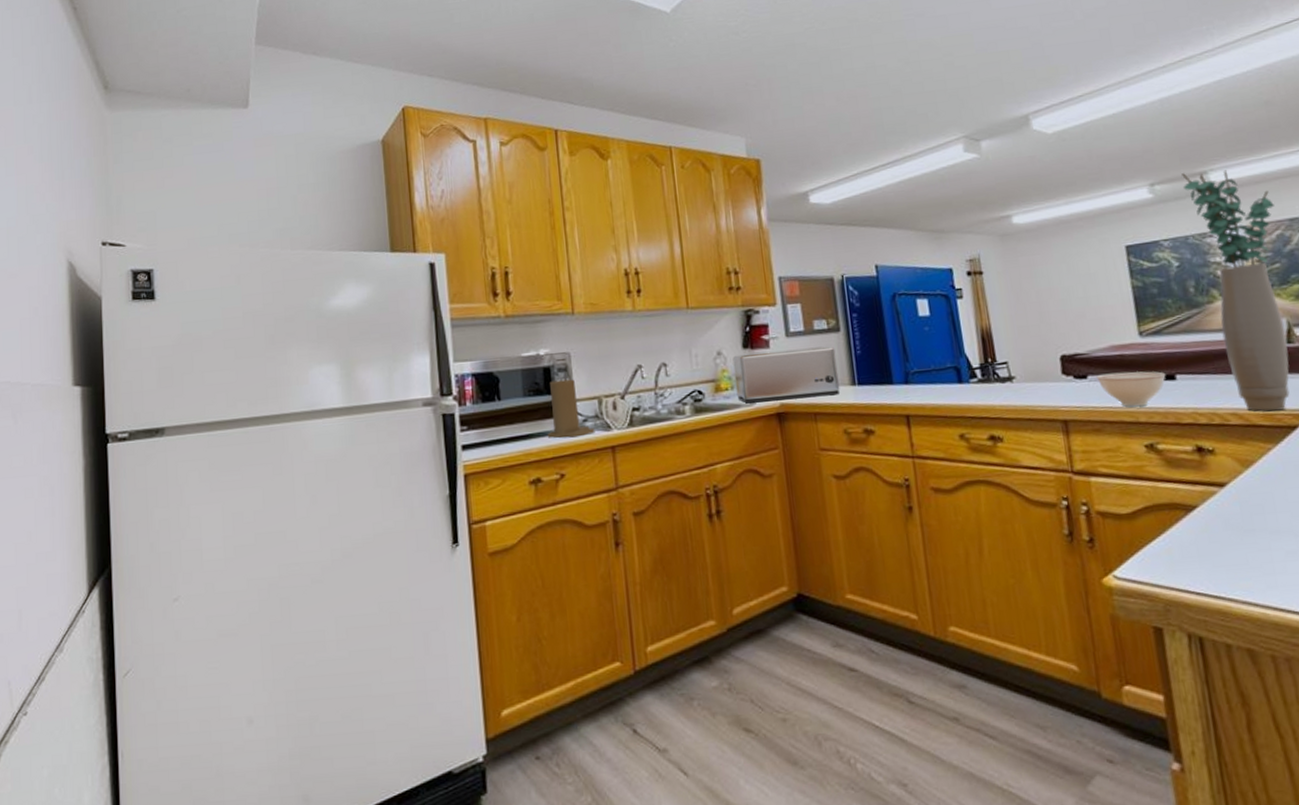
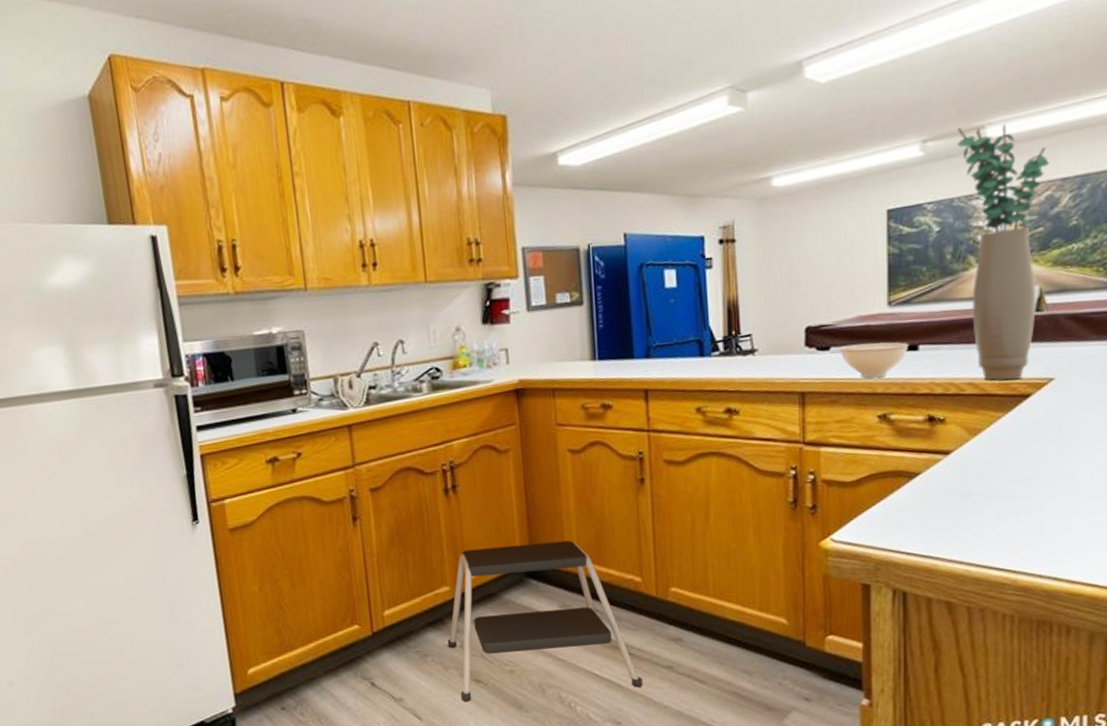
paper towel: present [547,379,595,439] -> none [282,358,331,418]
step stool: none [714,572,928,756] -> present [447,540,643,702]
toaster: present [732,346,840,404] -> none [471,321,580,380]

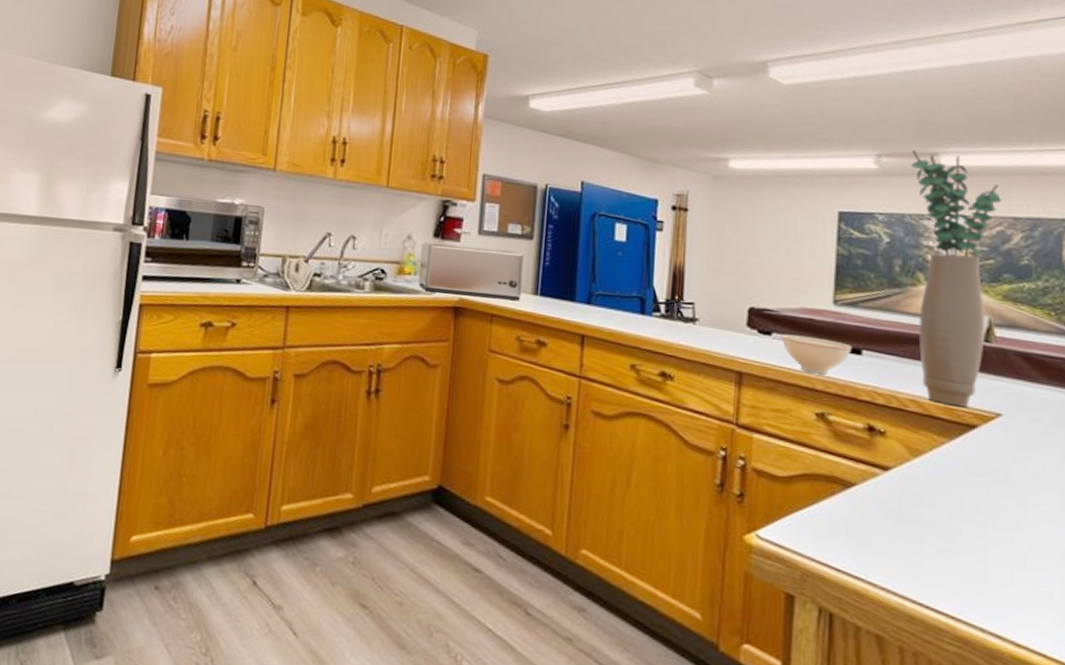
step stool: present [447,540,643,702] -> none [339,459,538,656]
toaster: none [471,321,580,380] -> present [418,242,525,301]

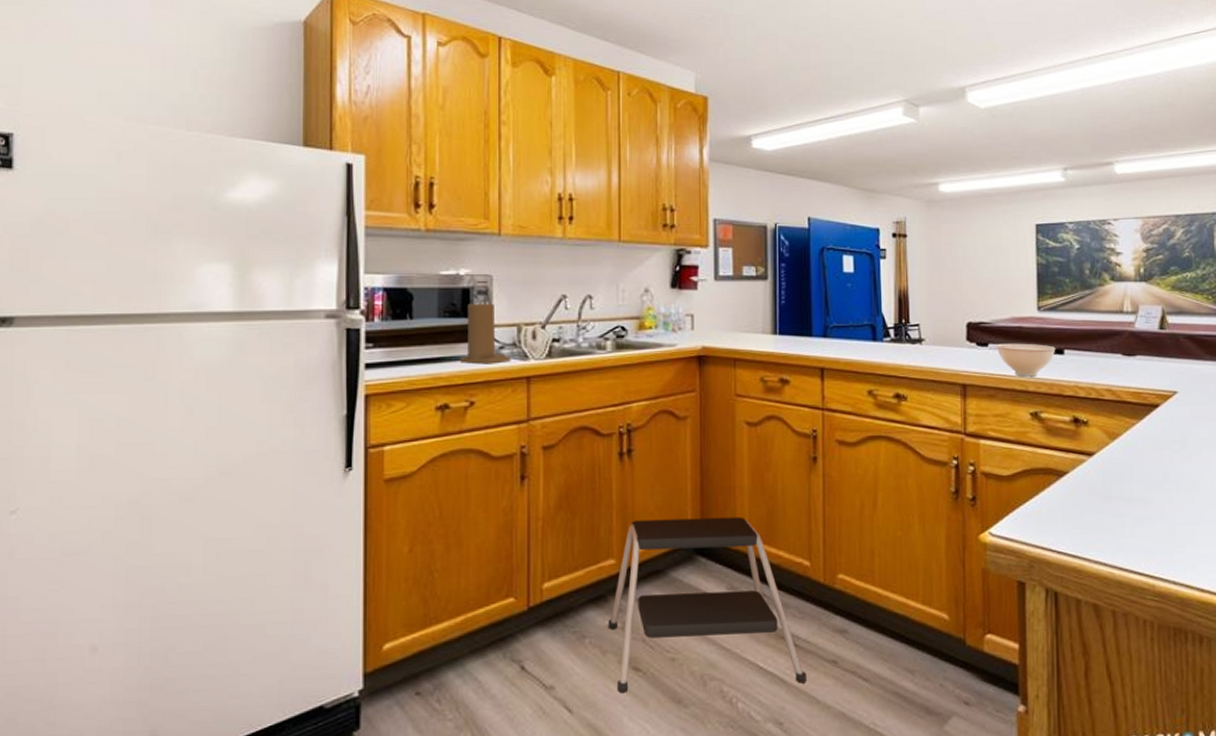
paper towel: none [226,231,274,291] -> present [459,303,511,365]
step stool: none [339,459,538,656] -> present [608,517,807,694]
toaster: present [418,242,525,301] -> none [659,293,761,344]
vase: present [911,150,1001,408] -> none [1092,162,1165,390]

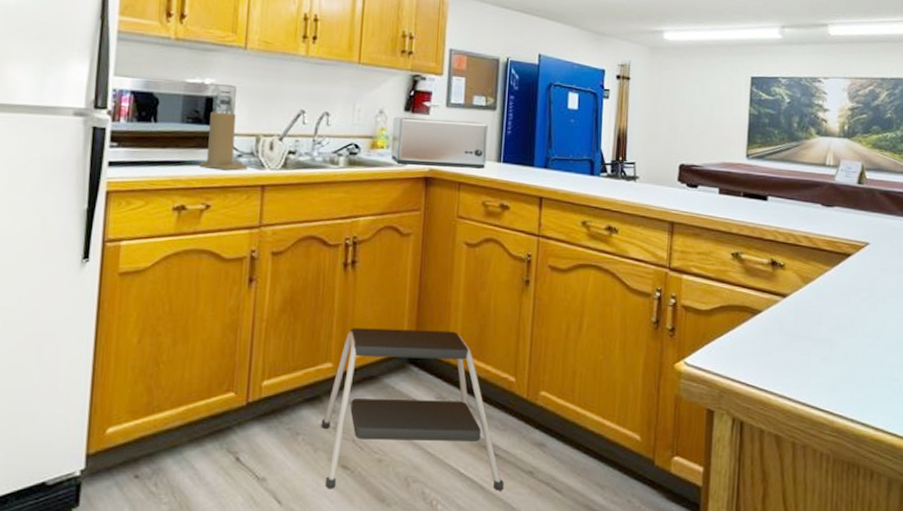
toaster: none [659,293,761,344] -> present [390,116,489,169]
bowl: present [996,343,1056,377] -> none [705,186,760,220]

